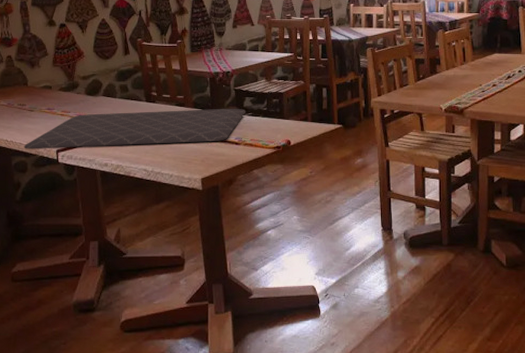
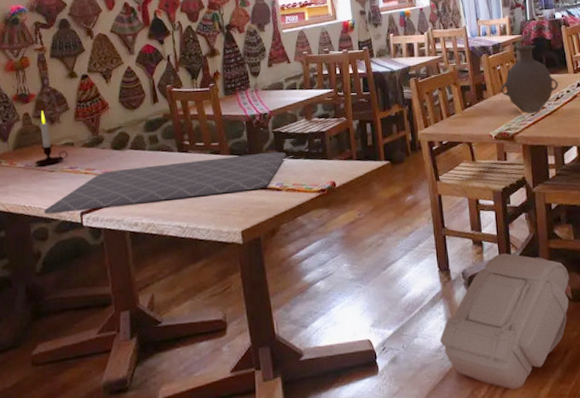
candle: none [16,55,46,105] -> present [34,111,68,165]
backpack: none [379,219,505,342] -> present [440,253,570,390]
vase: none [454,24,511,90] -> present [501,45,558,114]

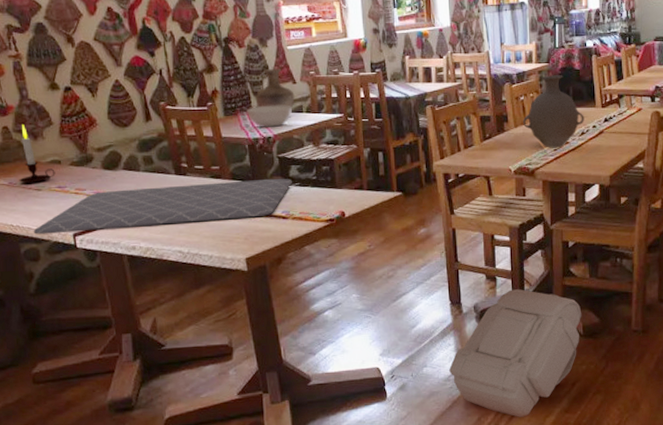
bowl: none [244,83,287,105] -> present [246,106,293,127]
vase: none [253,50,289,87] -> present [255,69,295,108]

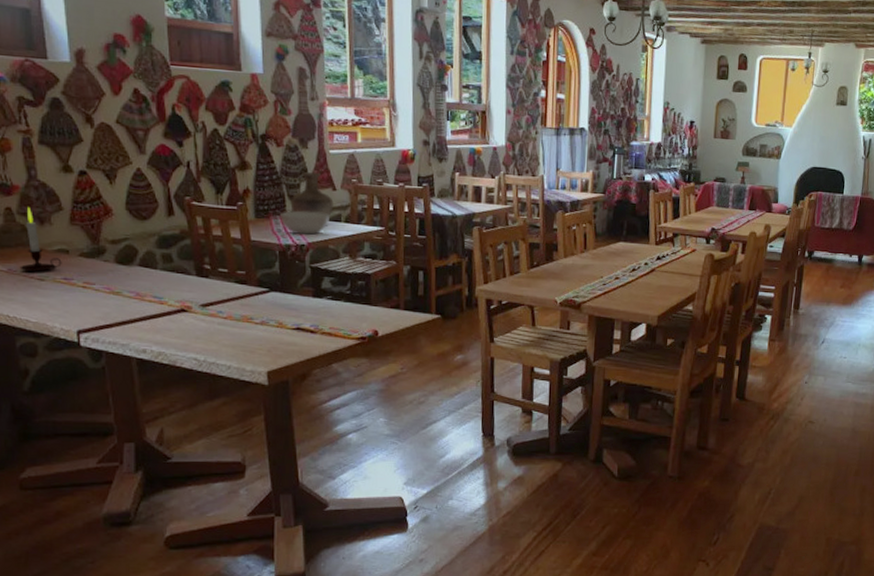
placemat: present [33,178,293,235] -> none [32,287,325,329]
backpack: present [449,289,582,417] -> none [476,425,618,558]
vase: present [523,75,584,148] -> none [573,206,637,283]

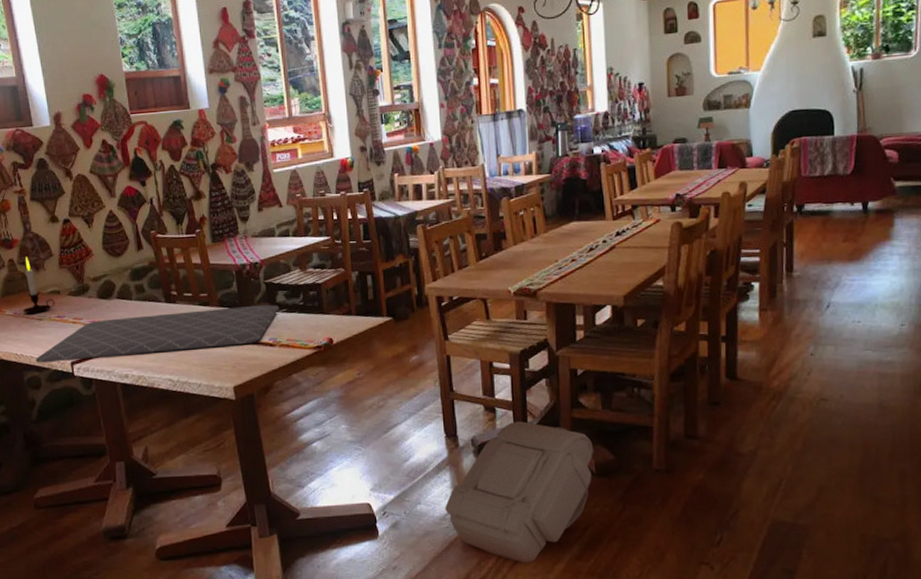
placemat: none [32,287,325,329] -> present [35,304,280,363]
bowl: present [279,211,331,235] -> none [233,230,279,253]
vase: present [290,172,334,216] -> none [242,193,281,233]
backpack: none [476,425,618,558] -> present [445,421,594,563]

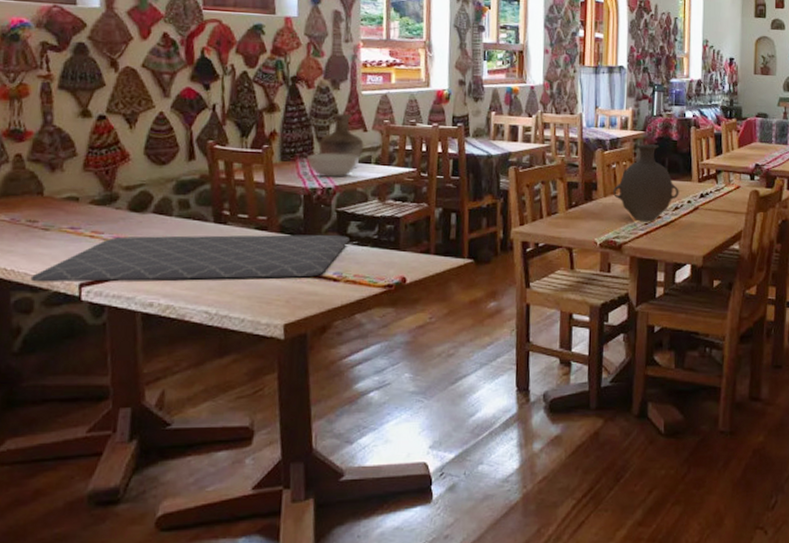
candle: present [23,257,55,313] -> none [23,153,70,221]
bowl: none [233,230,279,253] -> present [306,153,360,177]
vase: none [242,193,281,233] -> present [318,113,364,158]
backpack: present [445,421,594,563] -> none [508,377,664,530]
vase: none [523,186,593,267] -> present [613,144,679,222]

